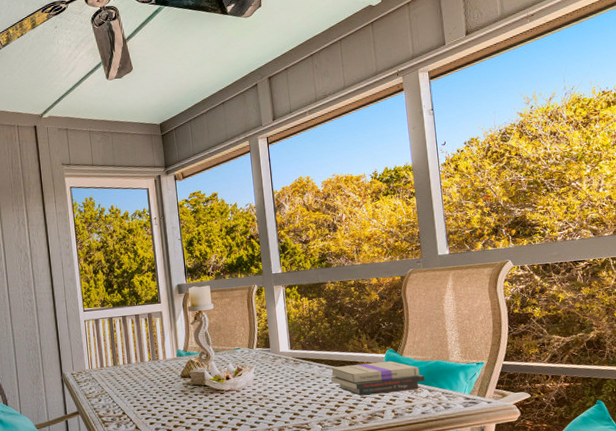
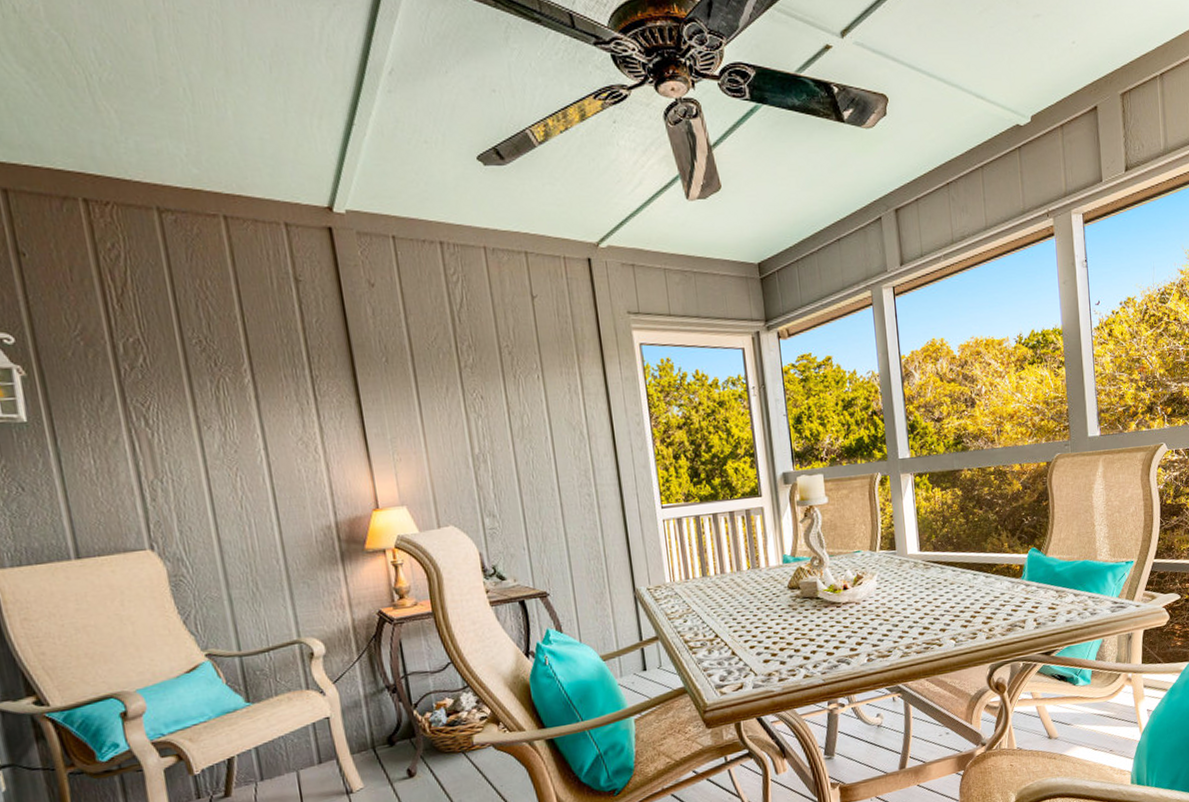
books: present [331,361,425,396] -> none [966,561,1071,604]

